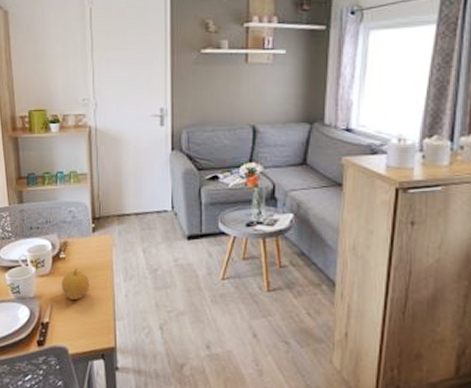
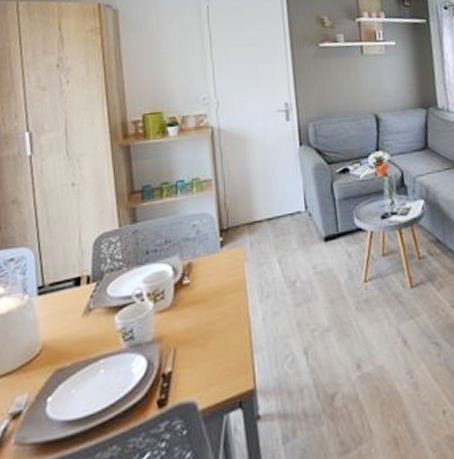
fruit: present [62,269,89,300] -> none [186,295,220,337]

